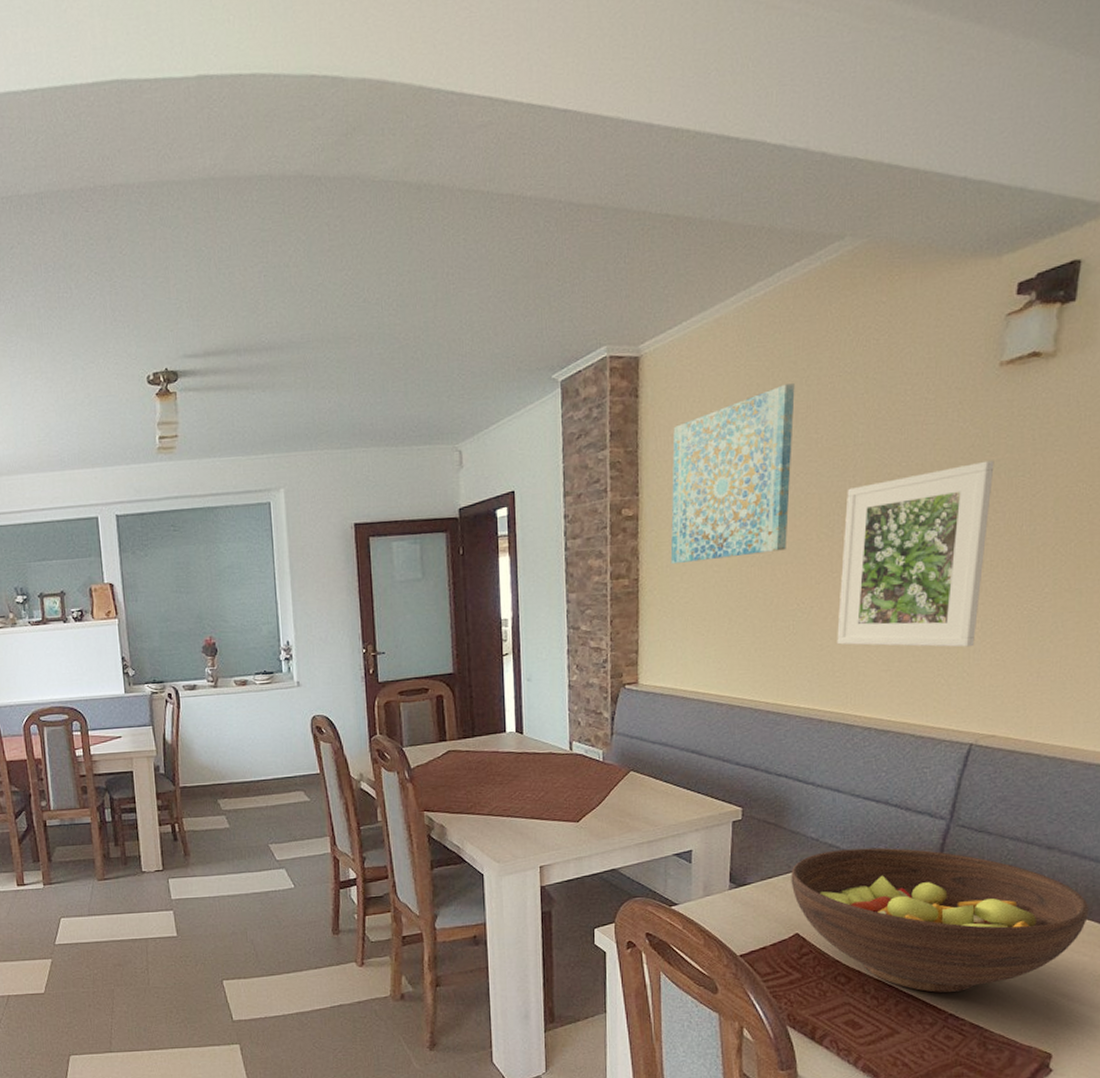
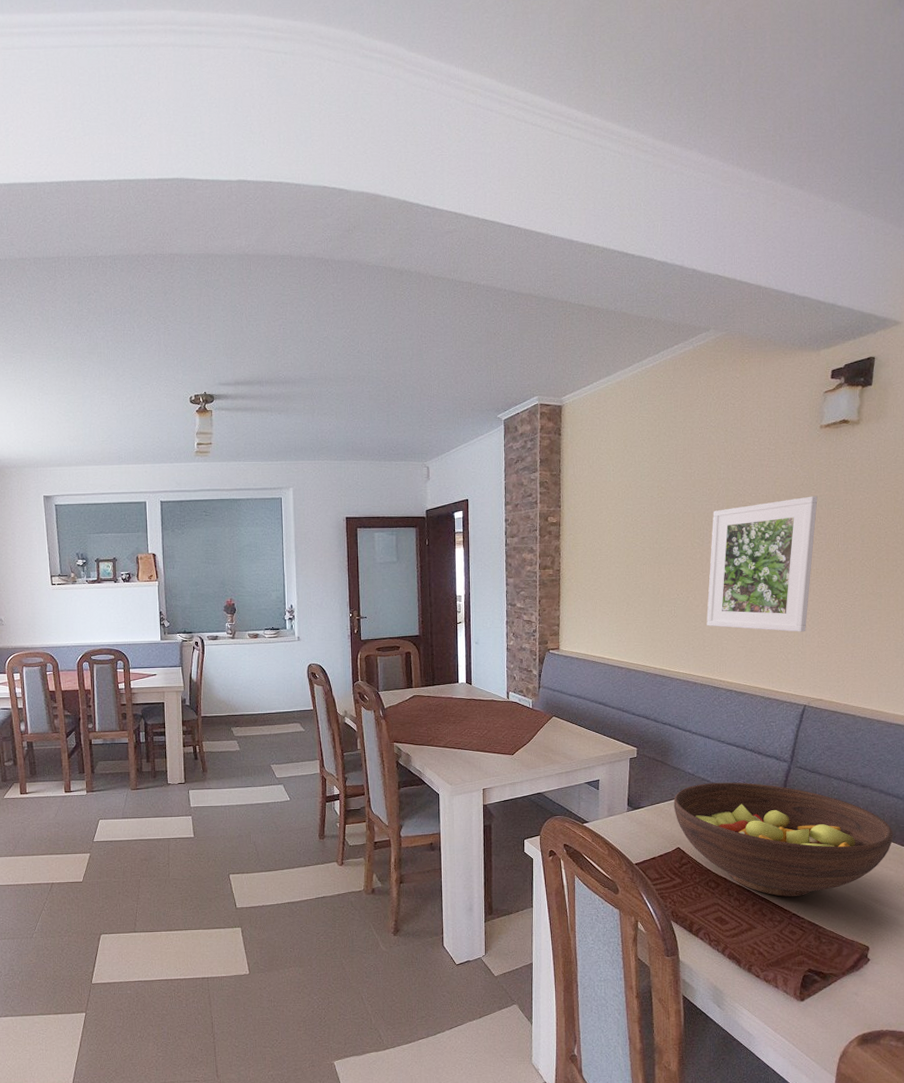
wall art: present [670,383,795,565] -> none [584,432,675,560]

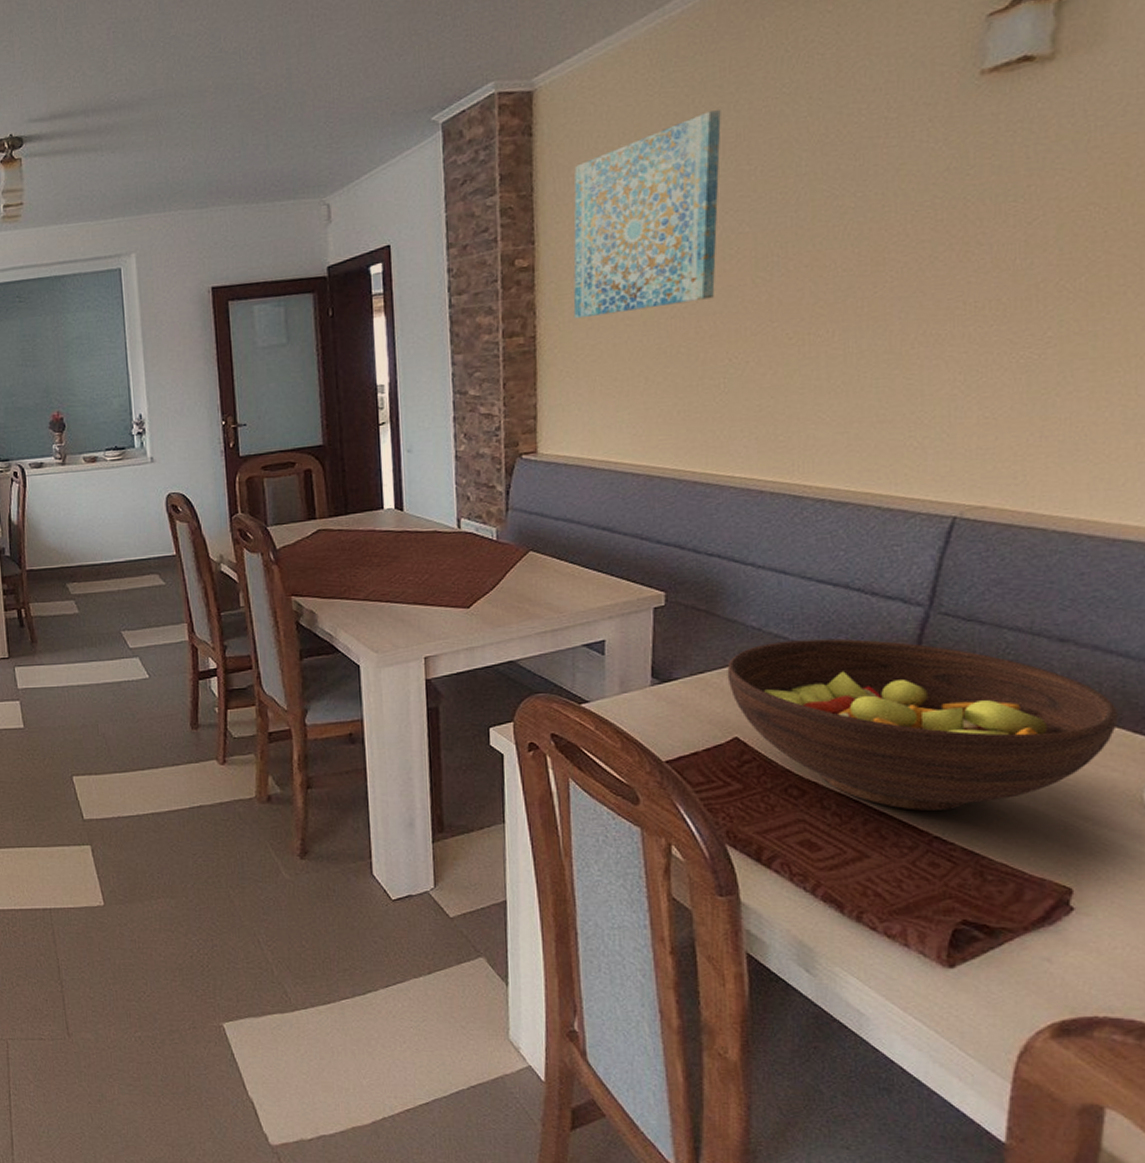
wall art: none [584,432,675,560] -> present [573,110,721,319]
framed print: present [706,496,818,632] -> none [779,184,977,405]

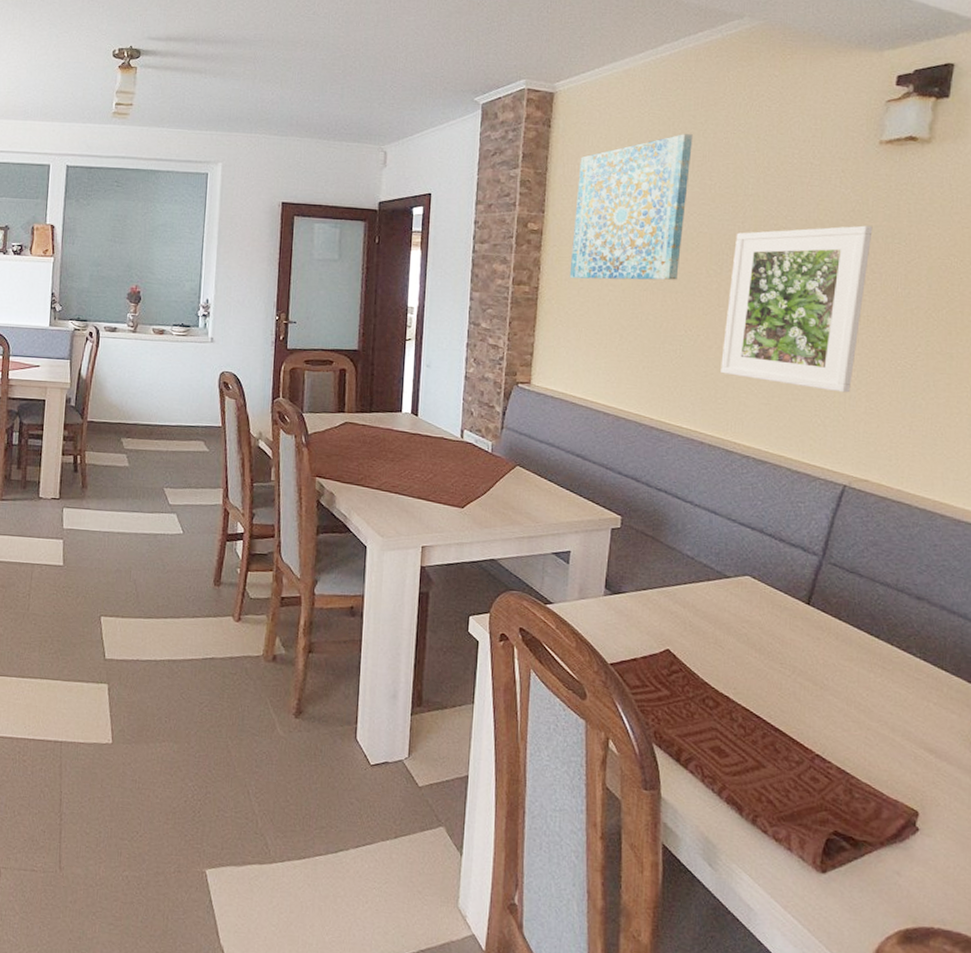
fruit bowl: present [727,639,1119,811] -> none [664,570,958,733]
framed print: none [779,184,977,405] -> present [721,225,873,393]

